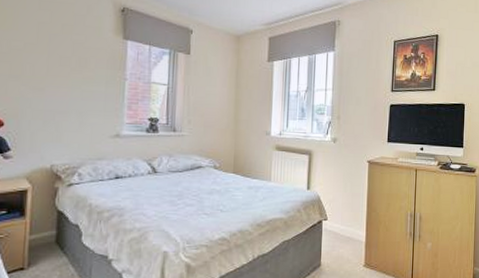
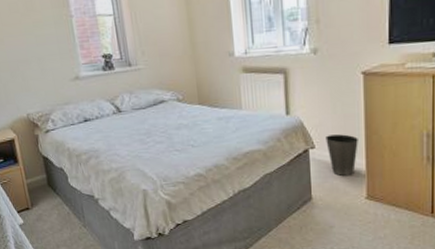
waste basket: none [336,210,361,245] -> present [325,134,358,176]

